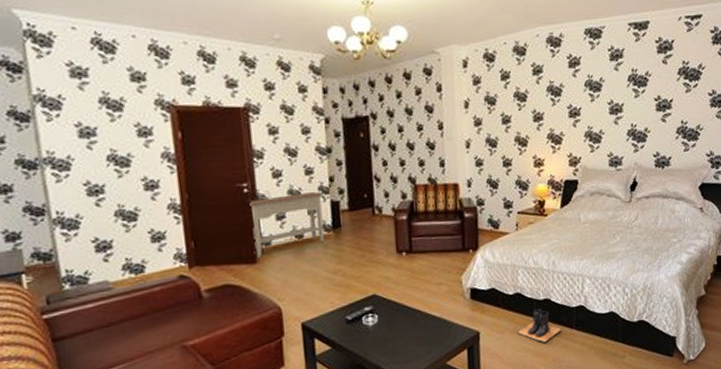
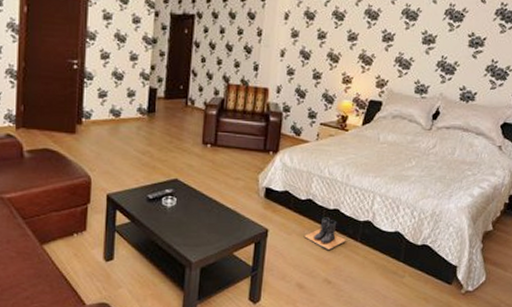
console table: present [249,191,325,258] -> none [74,76,144,129]

